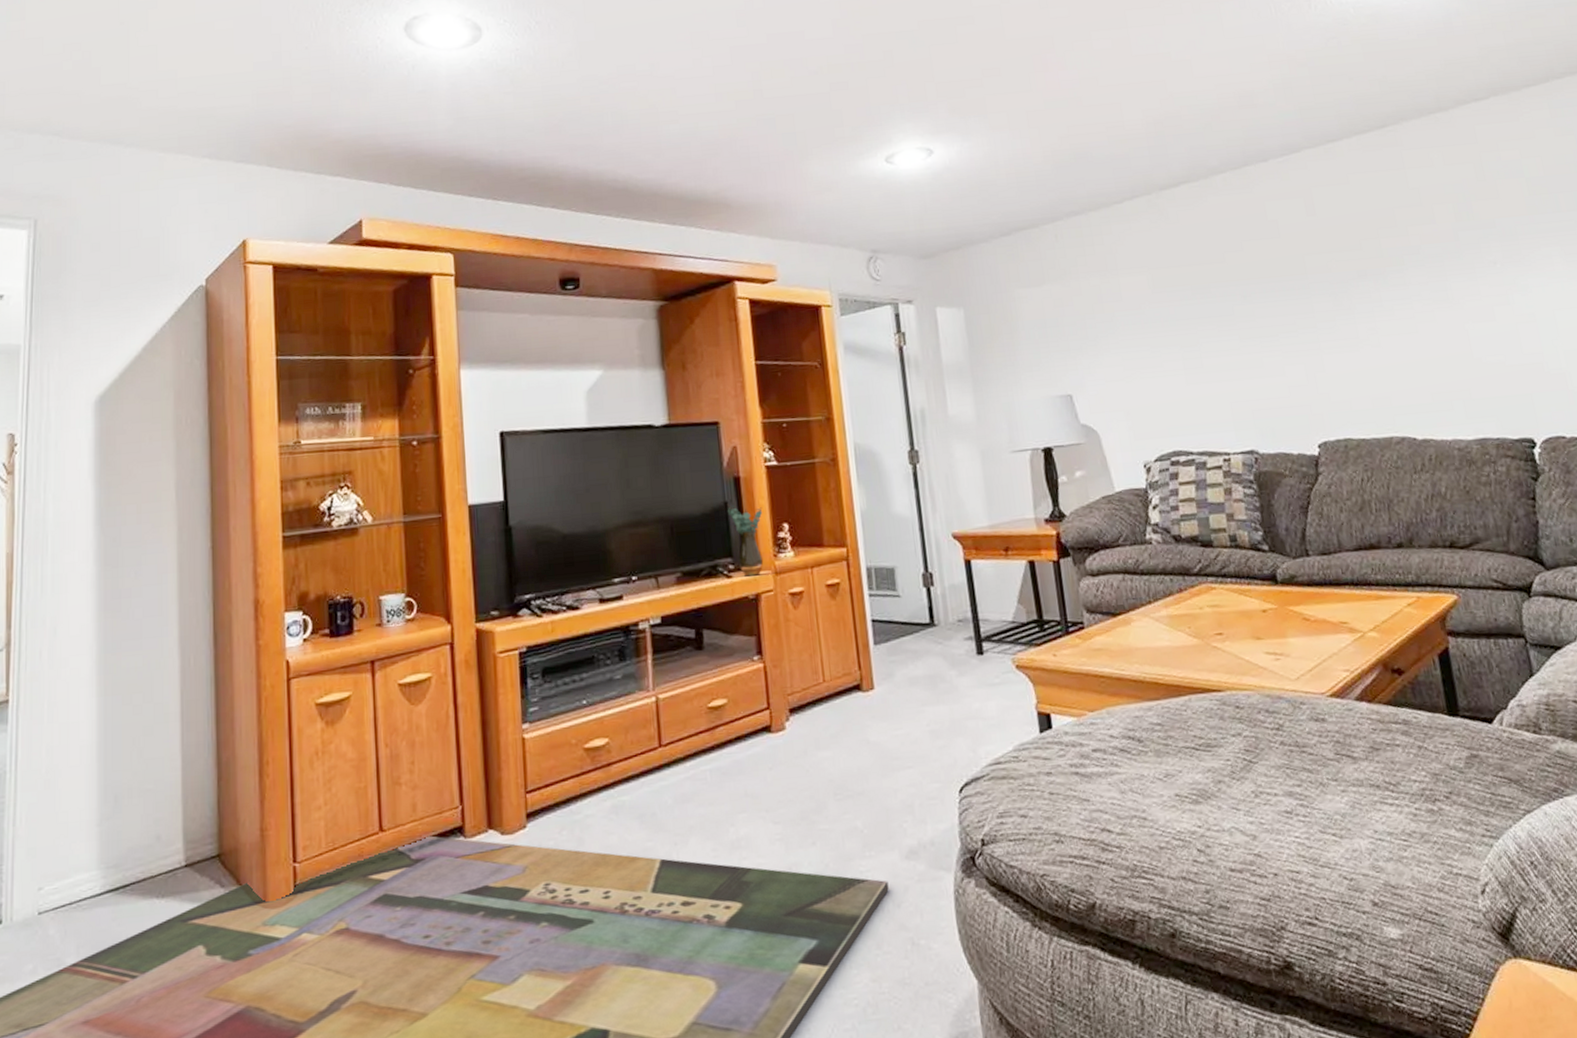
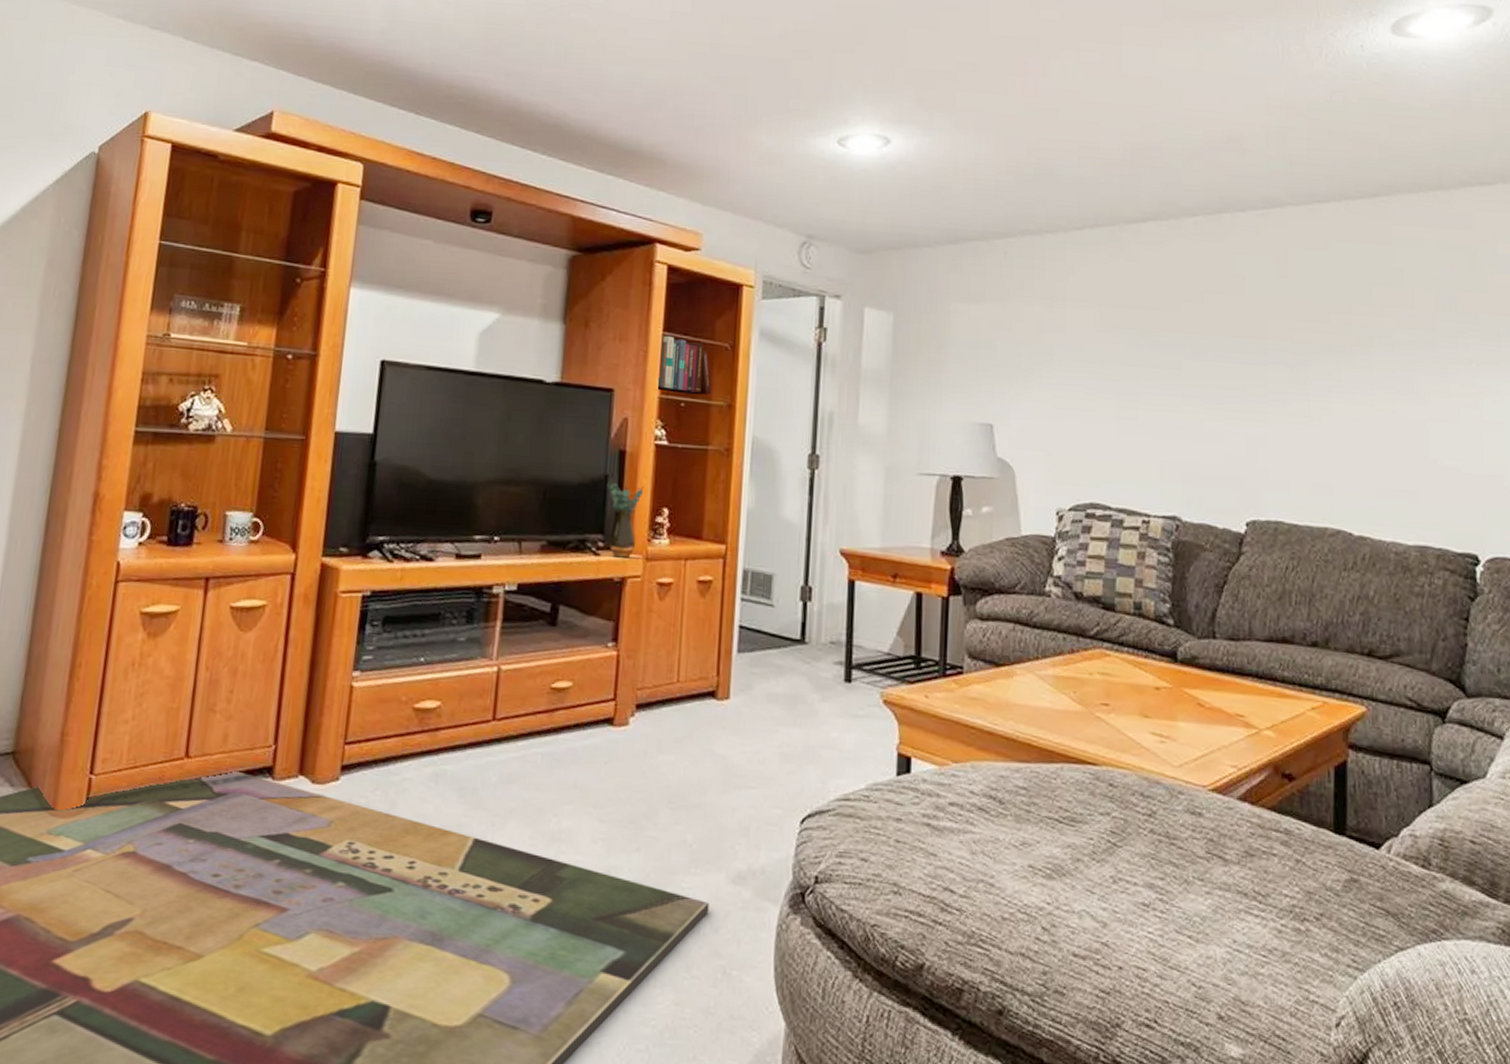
books: none [755,363,810,417] -> present [655,334,712,395]

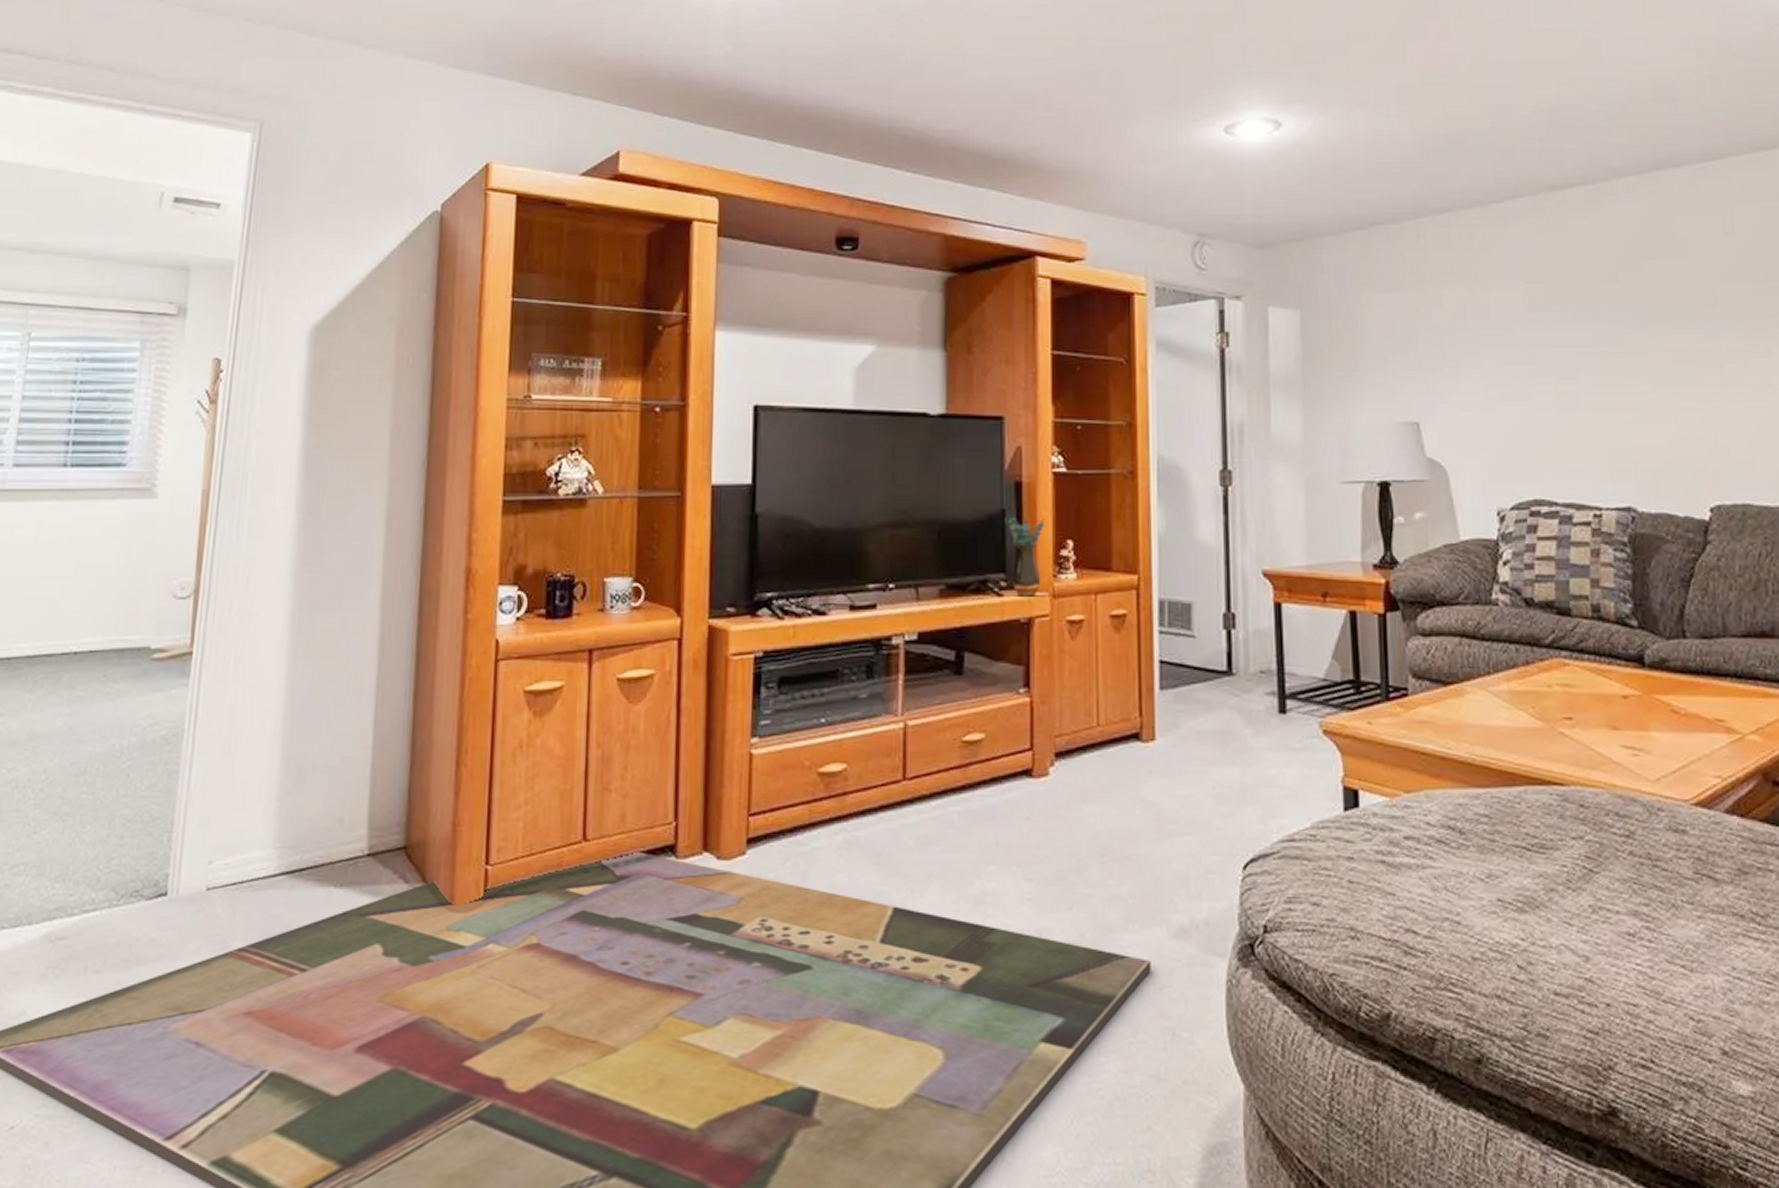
books: present [655,334,712,395] -> none [1048,353,1110,416]

